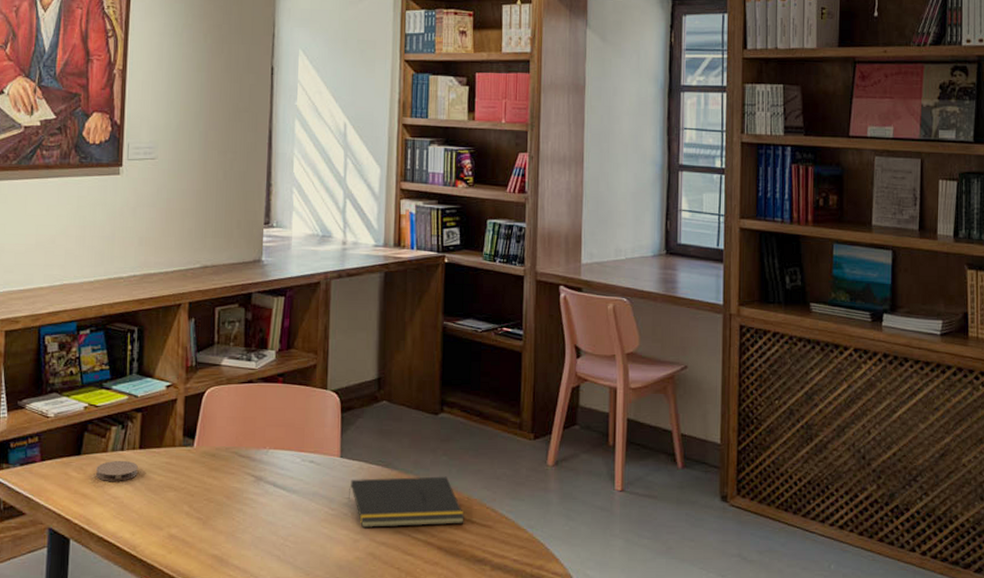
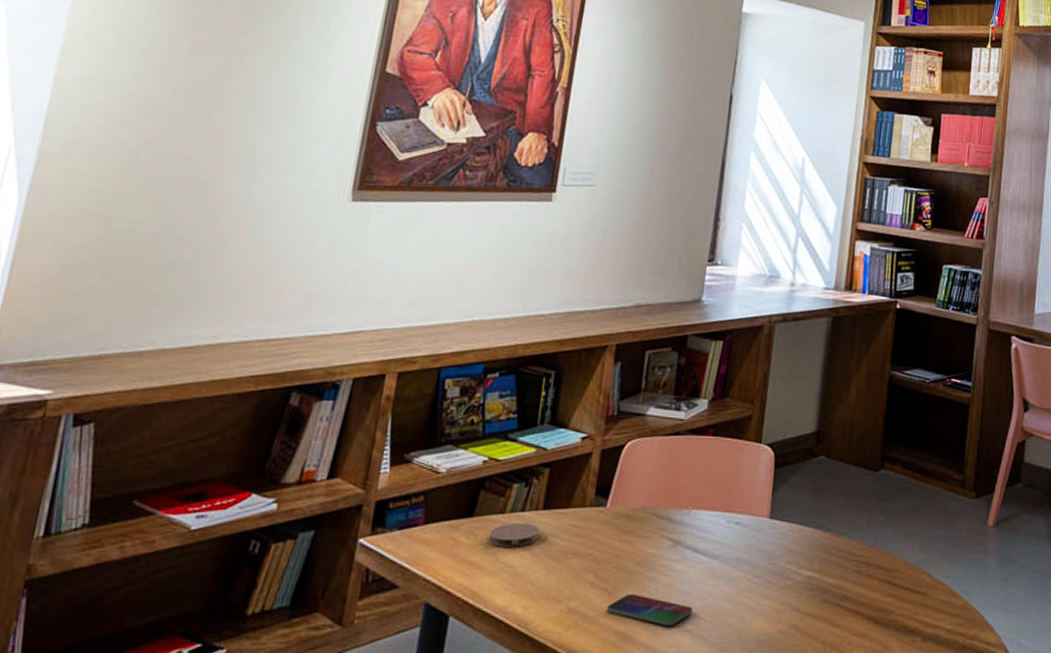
smartphone: none [202,522,278,551] -> present [606,593,693,626]
notepad: present [347,476,464,528] -> none [773,538,898,596]

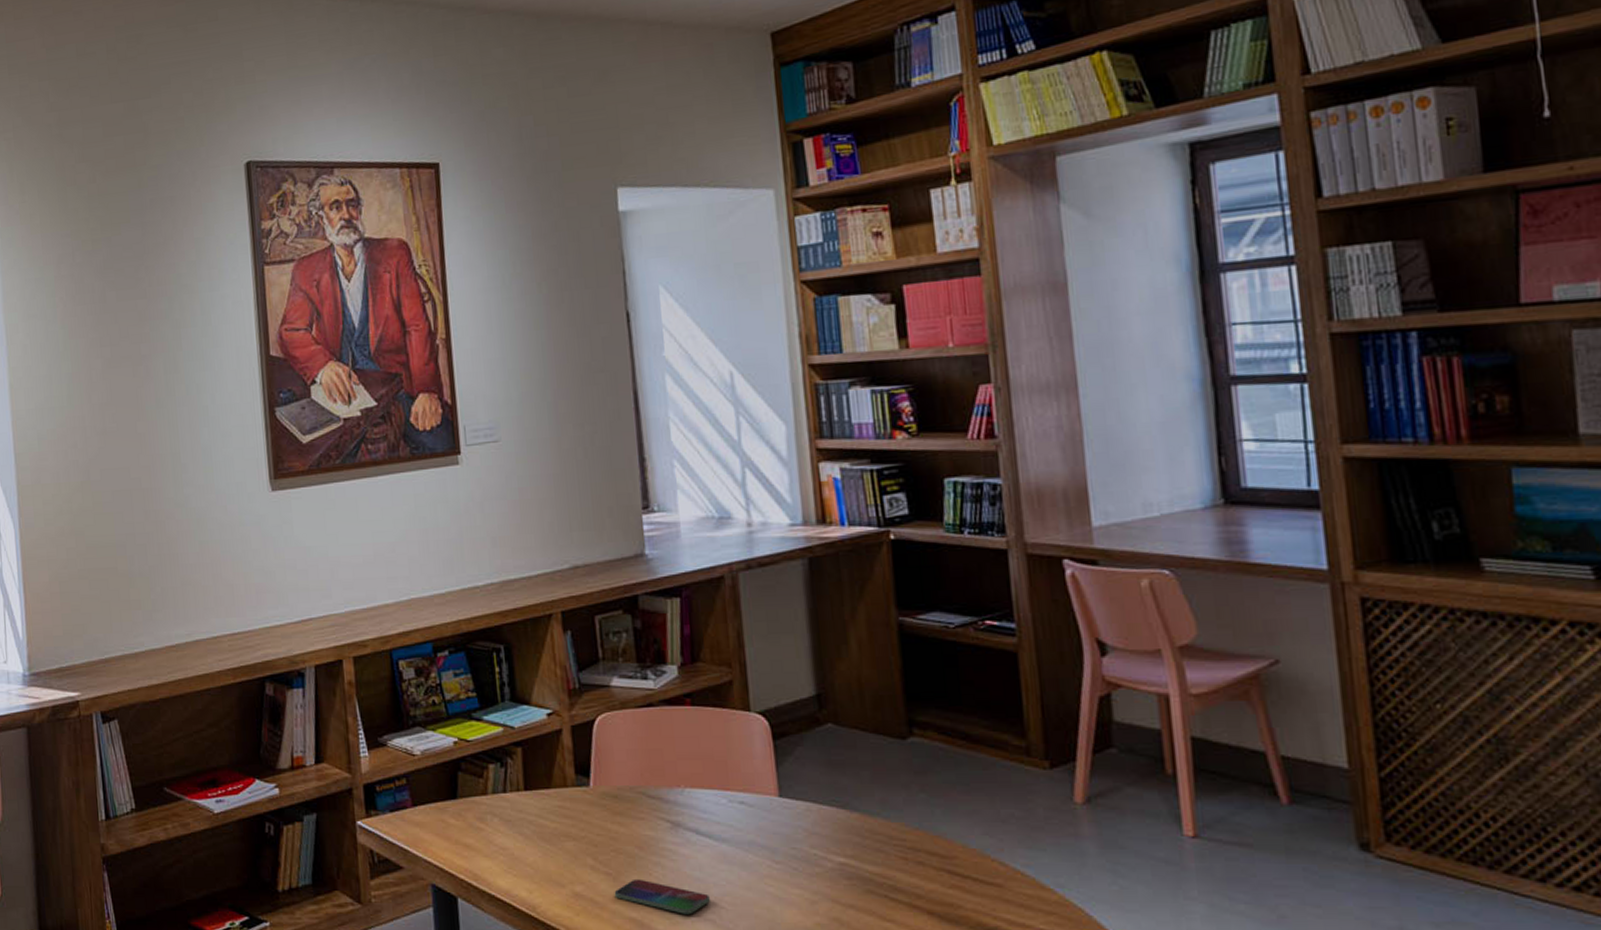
coaster: present [488,522,540,547] -> none [476,804,526,829]

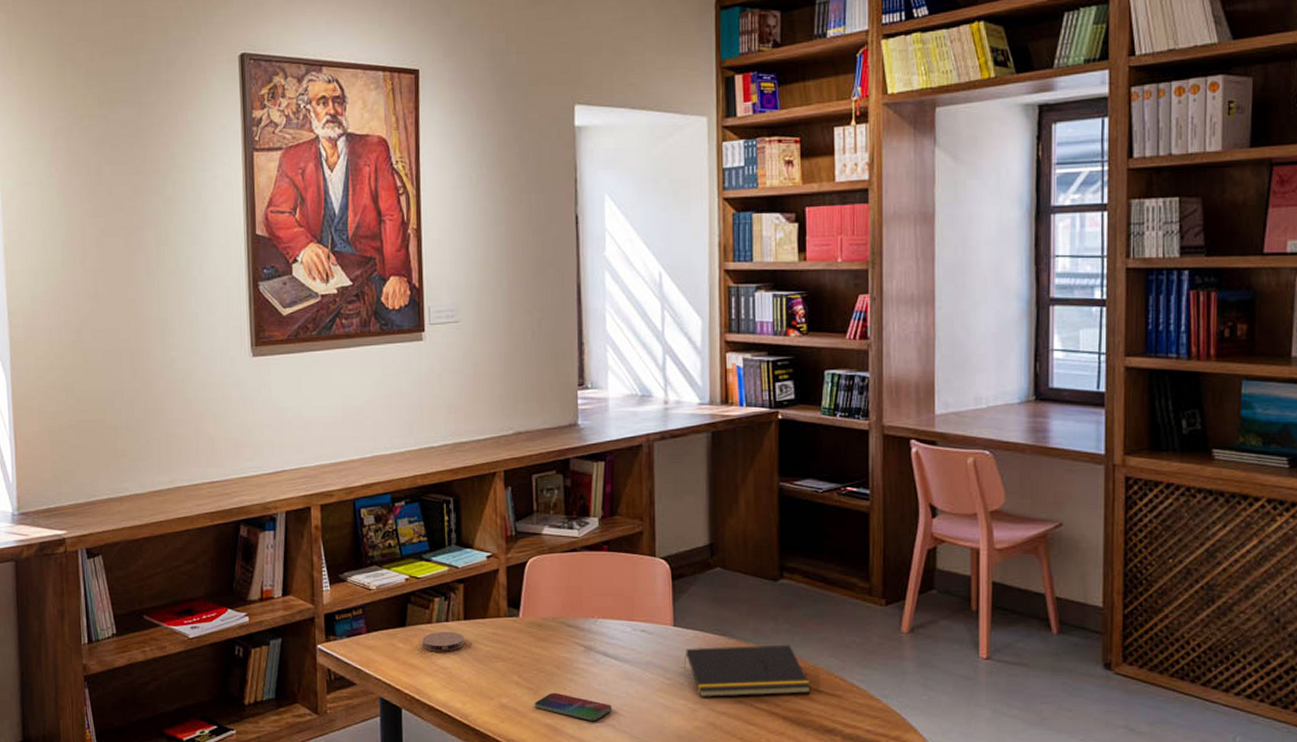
coaster: none [476,804,526,829] -> present [421,631,464,652]
notepad: none [795,819,962,886] -> present [683,645,811,697]

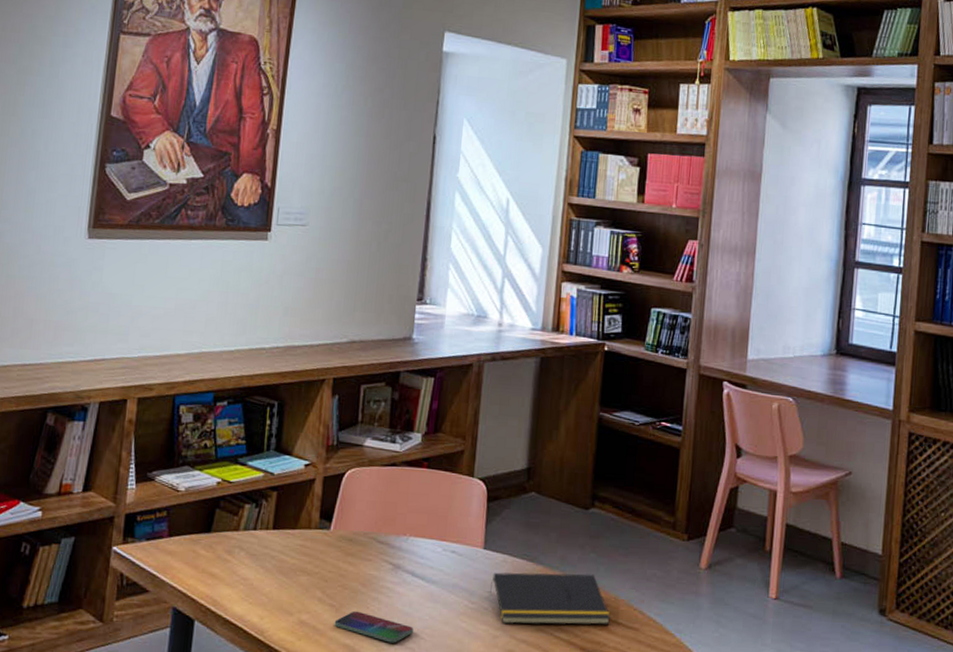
coaster: present [421,631,464,652] -> none [225,540,270,562]

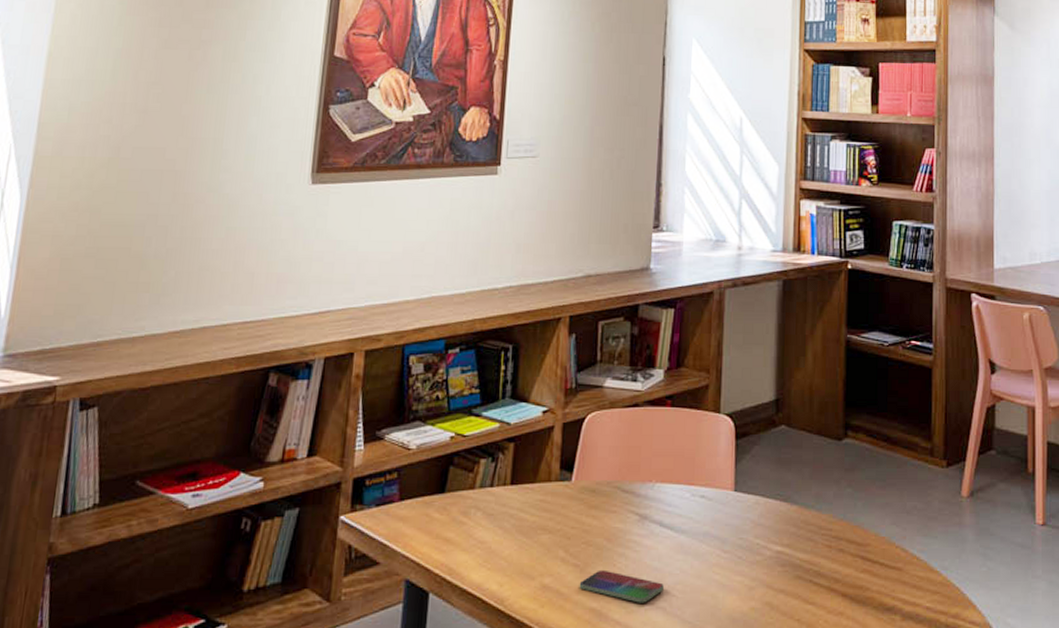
notepad: present [489,572,610,625] -> none [742,511,872,572]

